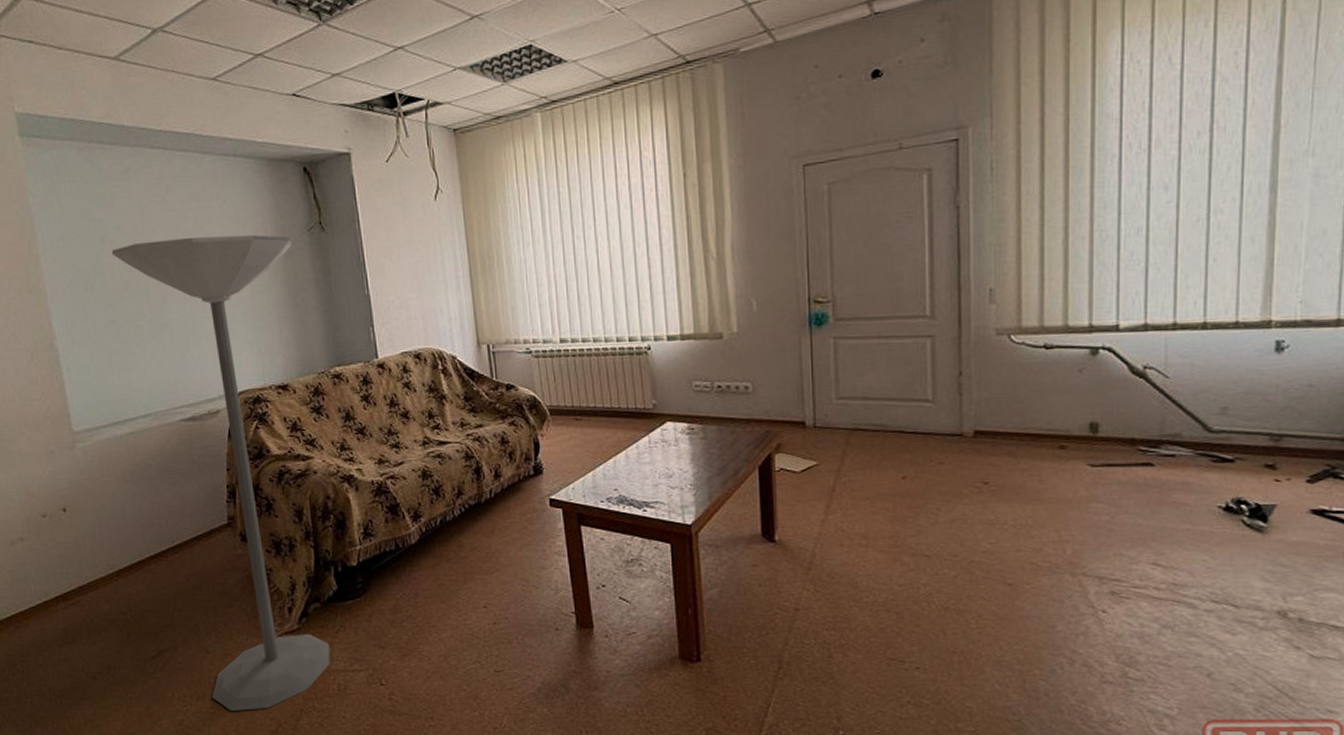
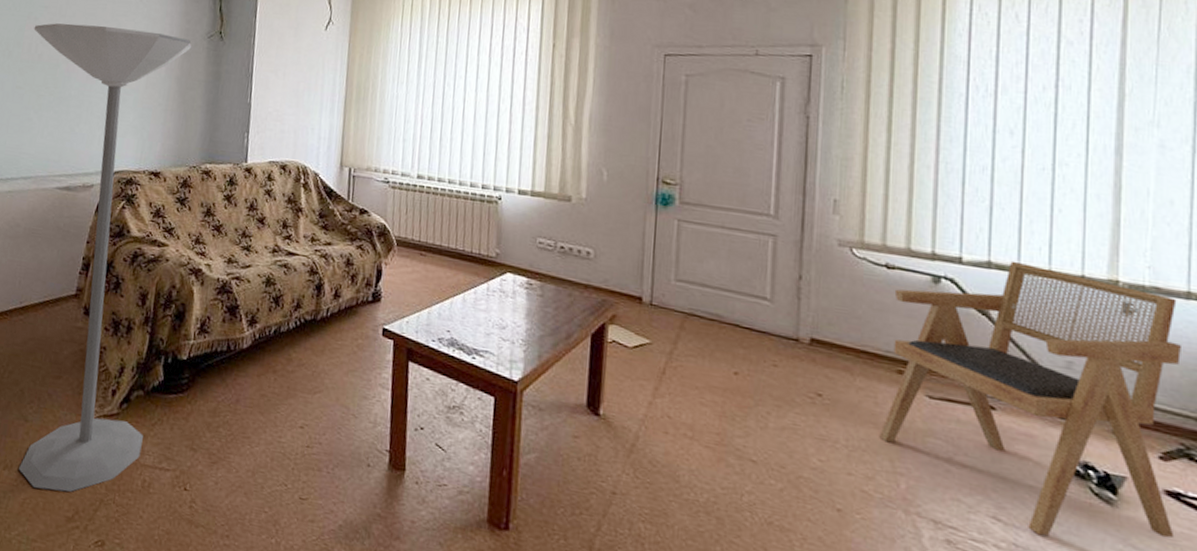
armchair: none [1045,319,1329,572] -> present [879,261,1181,539]

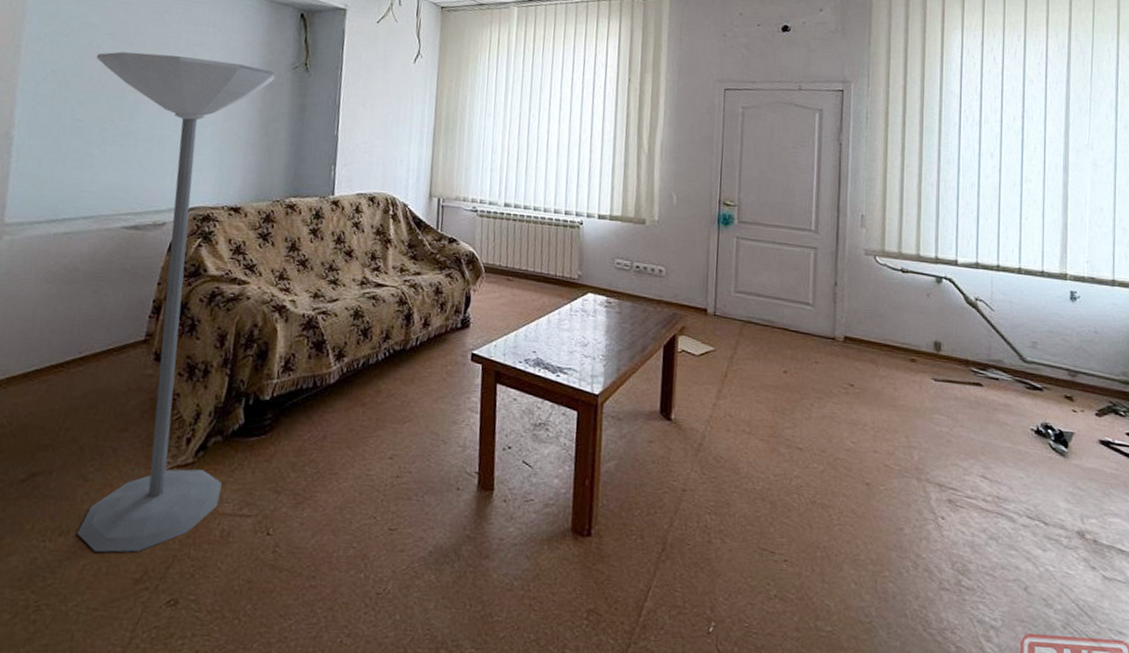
armchair: present [879,261,1181,539] -> none [898,261,1109,488]

